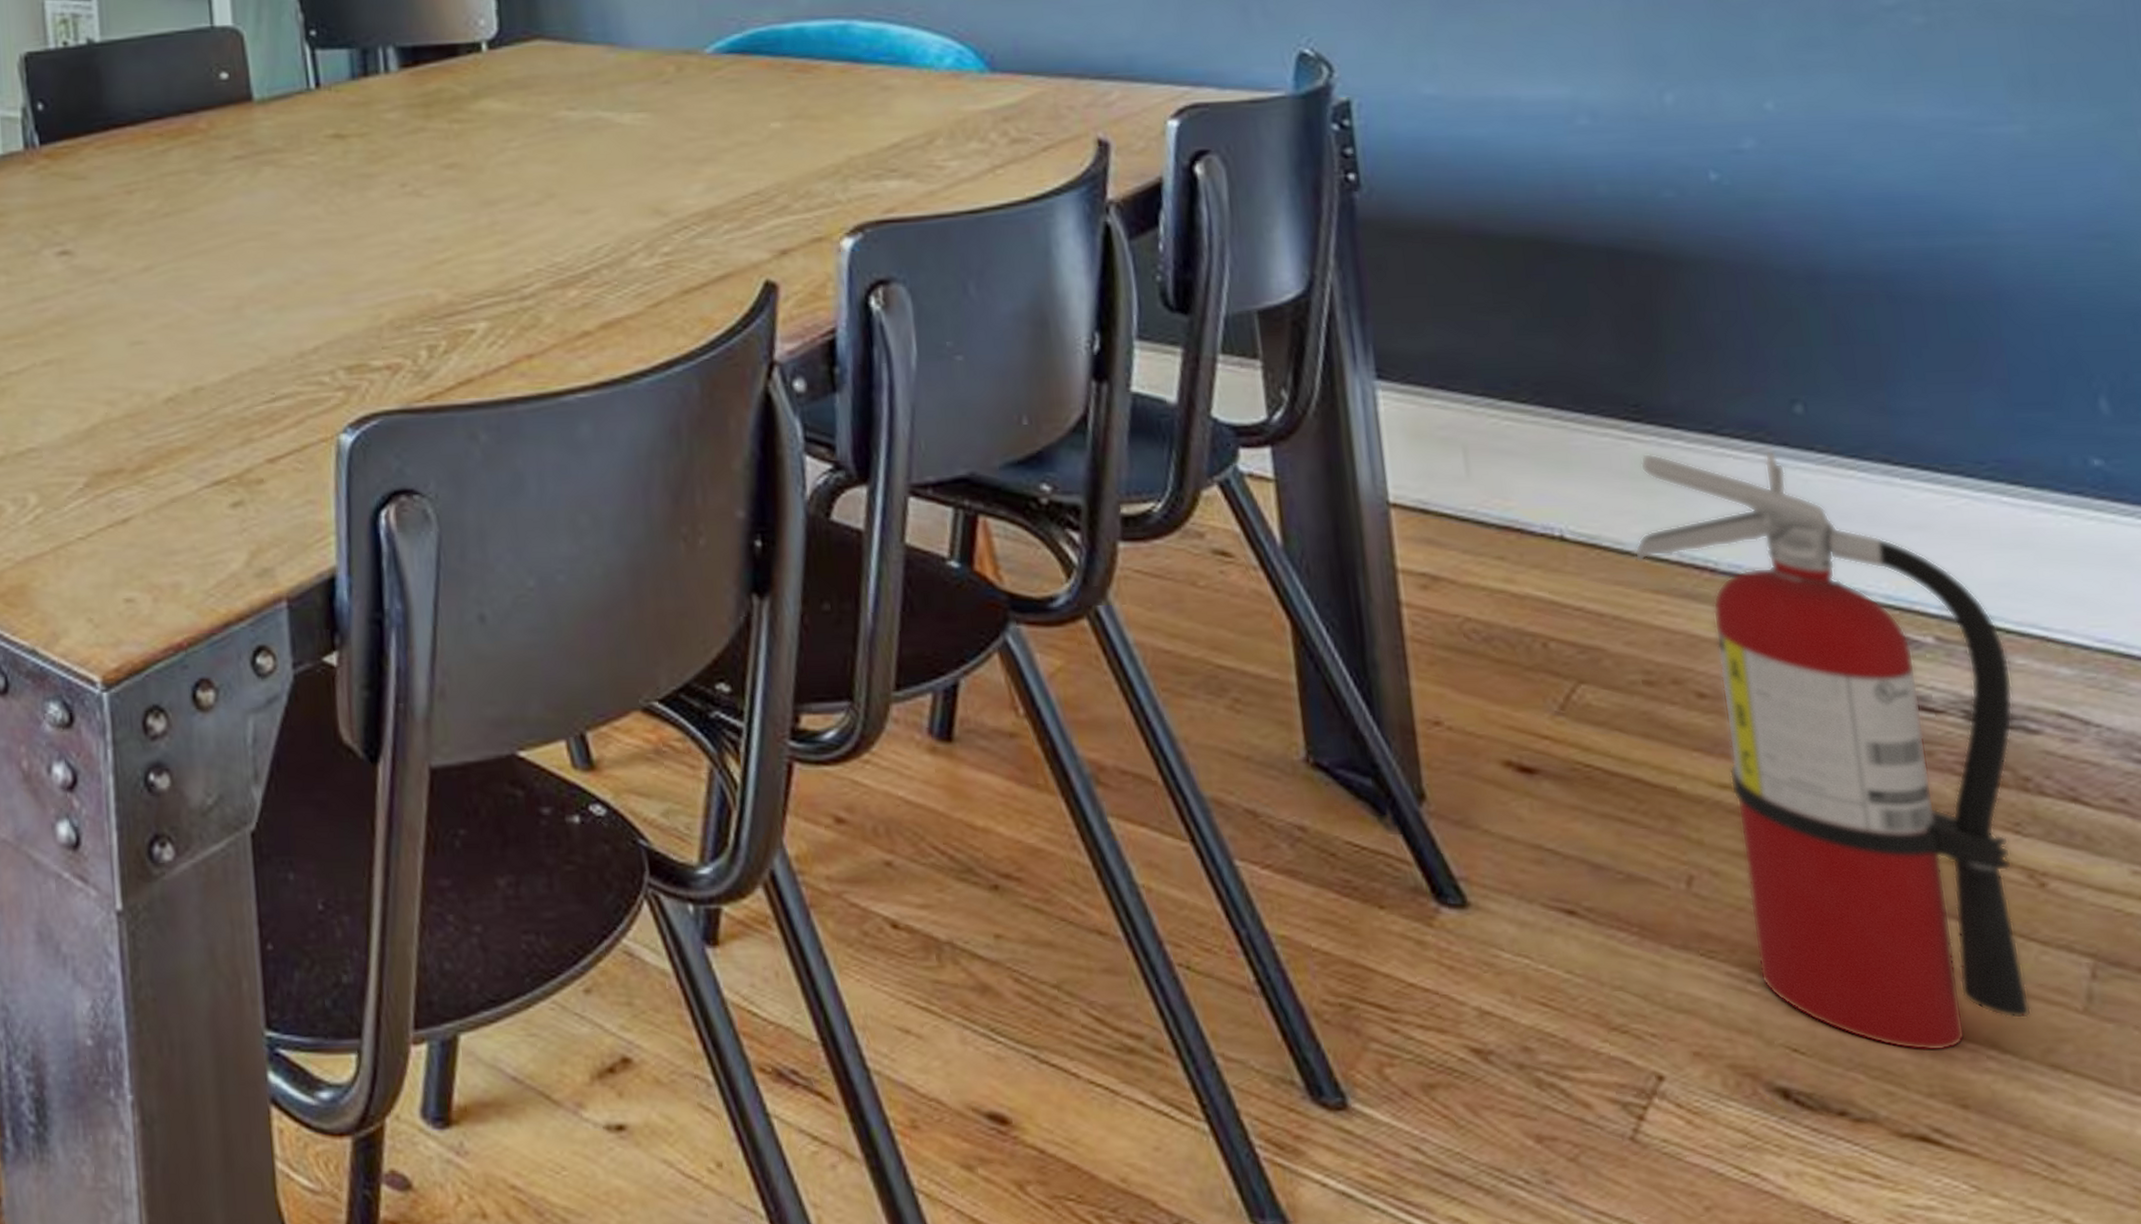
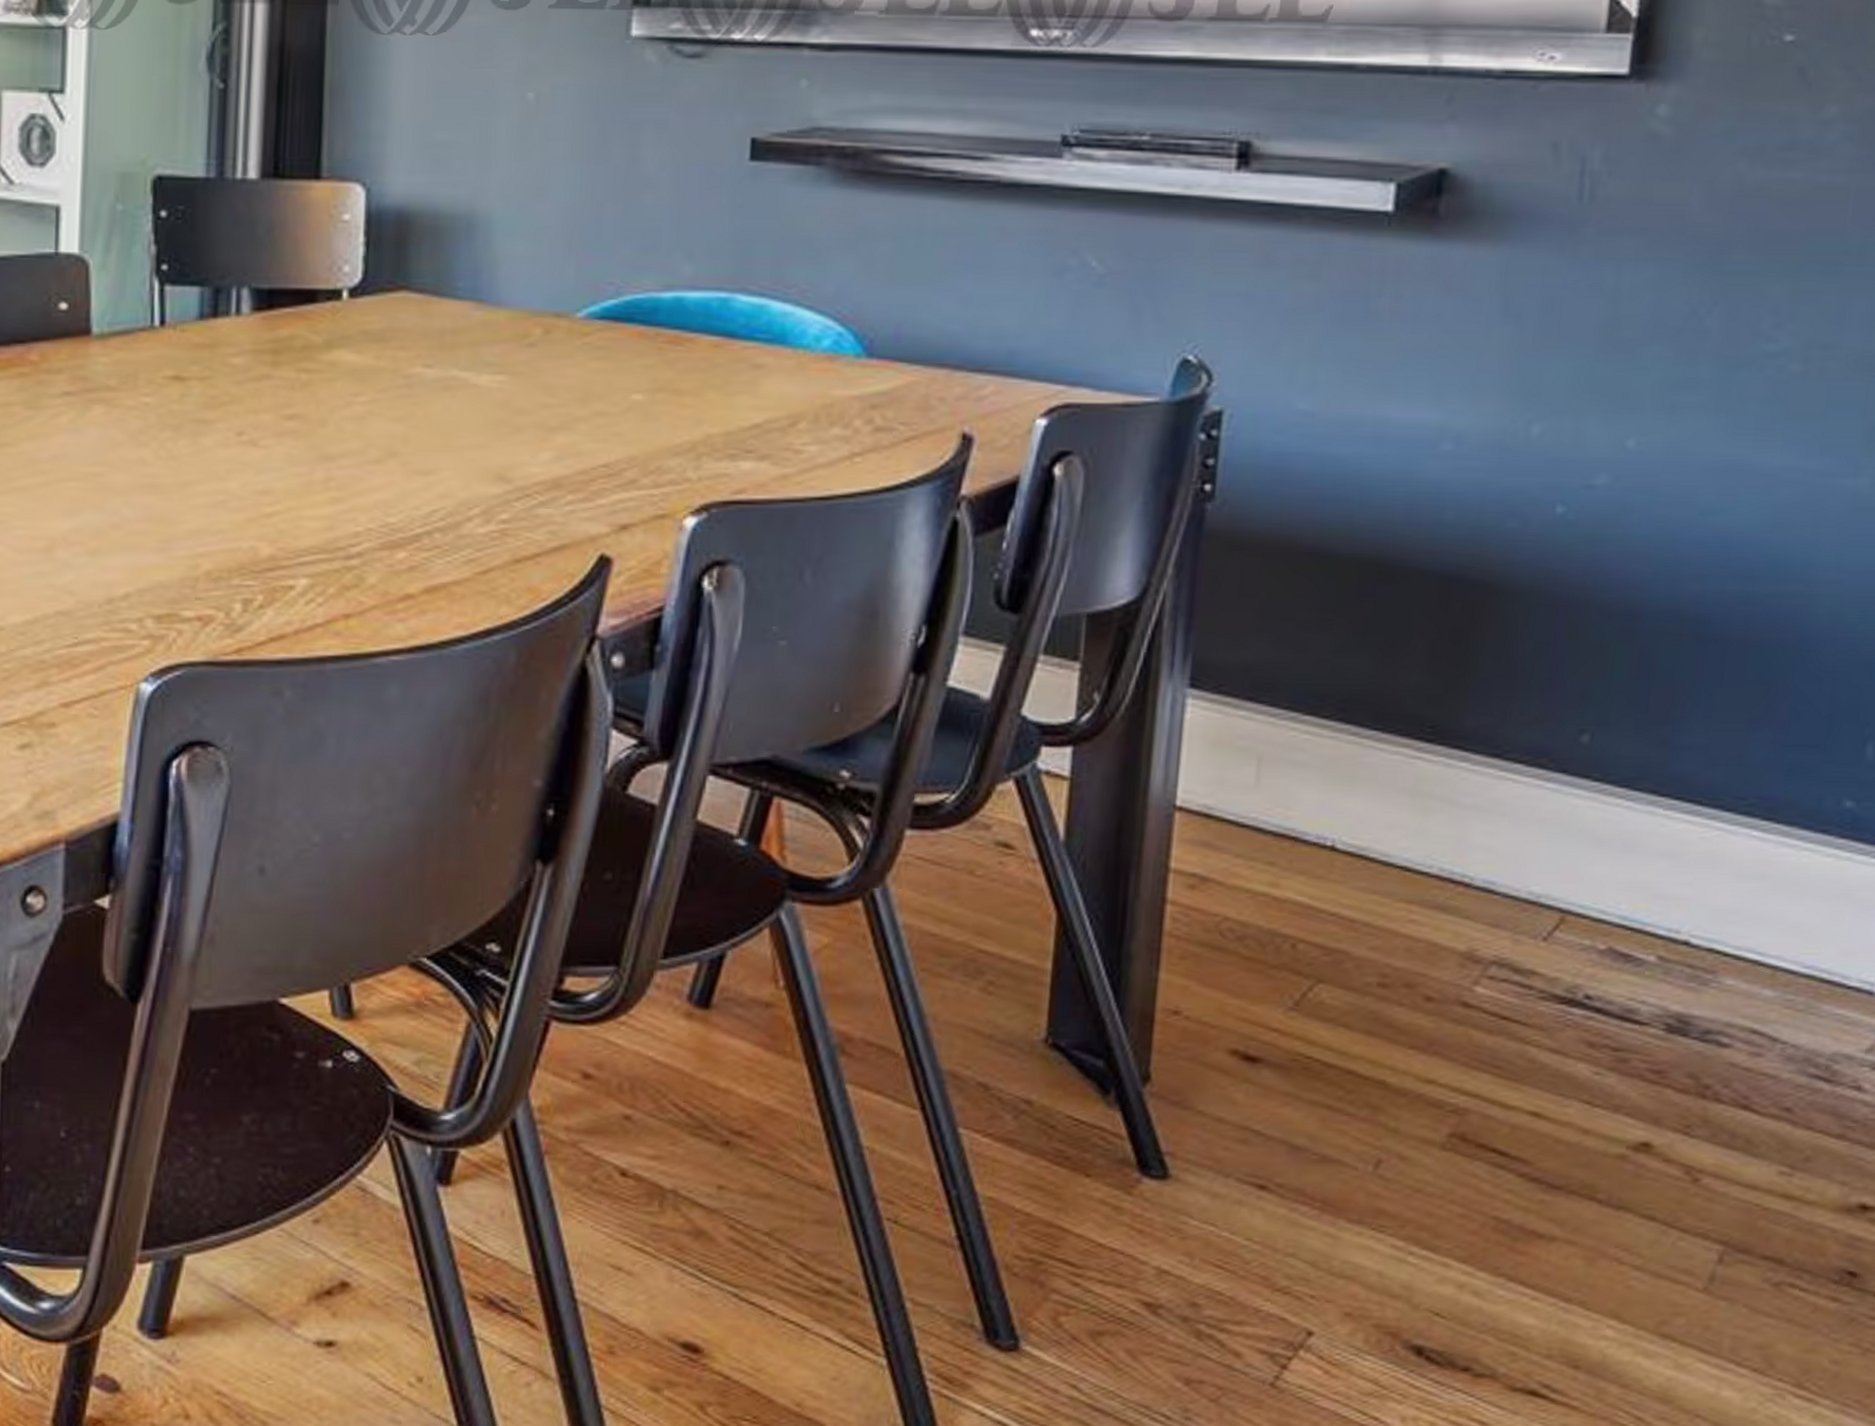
fire extinguisher: present [1634,451,2032,1052] -> none [1397,772,1720,1320]

